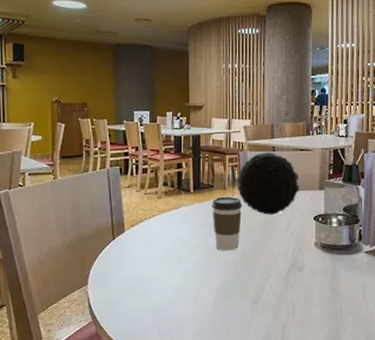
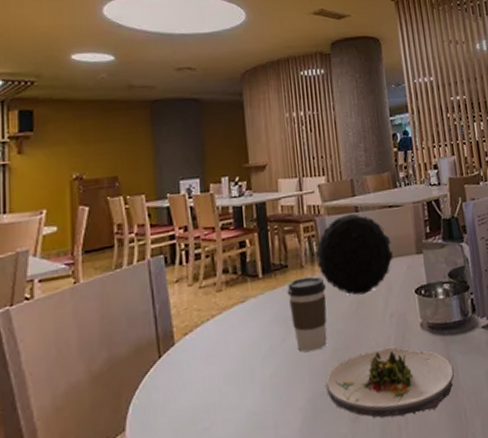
salad plate: none [235,256,336,306] -> present [326,347,454,418]

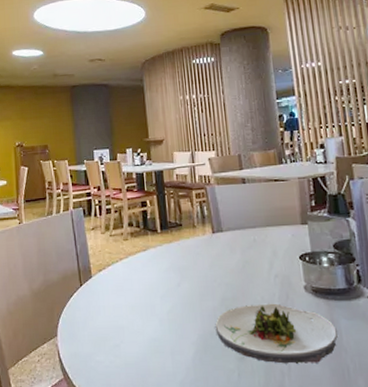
coffee cup: present [287,276,327,352] -> none [181,235,217,298]
decorative orb: present [316,213,393,295] -> none [206,184,278,255]

